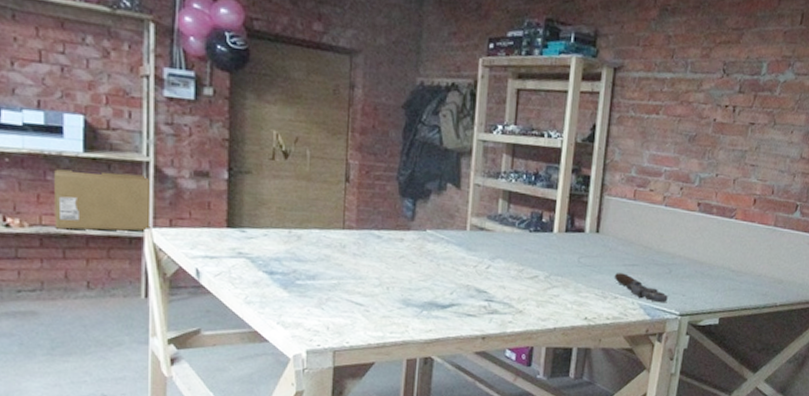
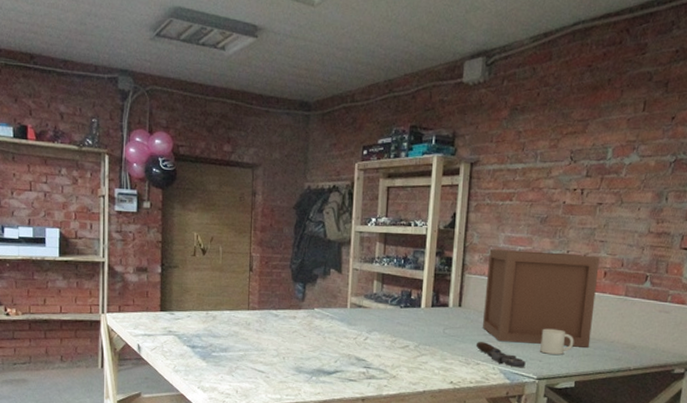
box: present [54,169,151,232] -> none [39,270,106,316]
wooden box: none [622,168,750,281] -> present [483,249,600,348]
mug: none [684,259,720,290] -> present [540,328,574,356]

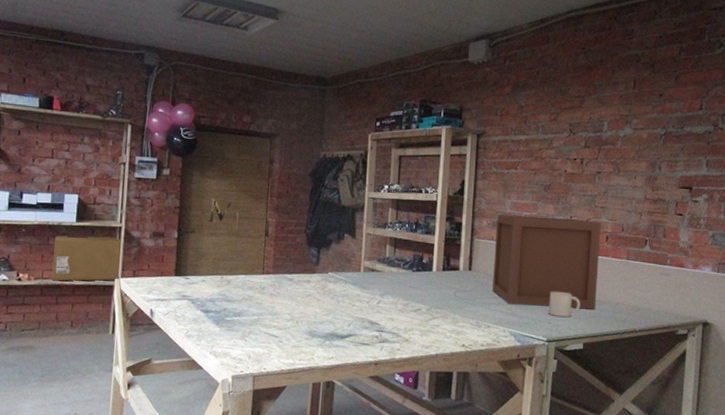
box: none [39,270,106,316] -> present [52,235,121,281]
wrench: present [475,342,526,368] -> none [486,304,535,331]

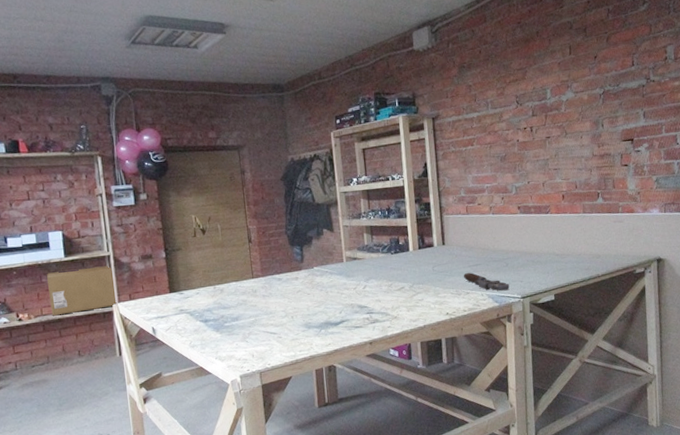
wrench: none [486,304,535,331] -> present [463,272,510,291]
wooden box: present [493,215,601,310] -> none [461,183,562,270]
mug: present [549,291,581,318] -> none [518,251,548,275]

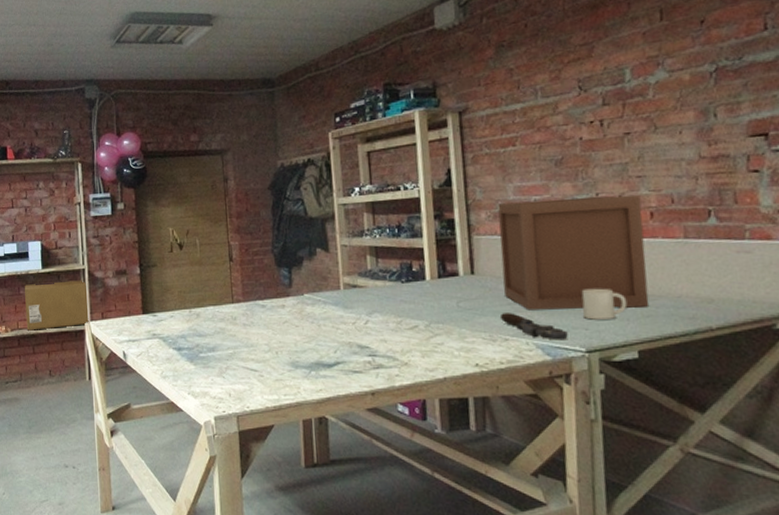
wooden box: none [461,183,562,270] -> present [497,195,650,311]
mug: none [518,251,548,275] -> present [581,288,627,321]

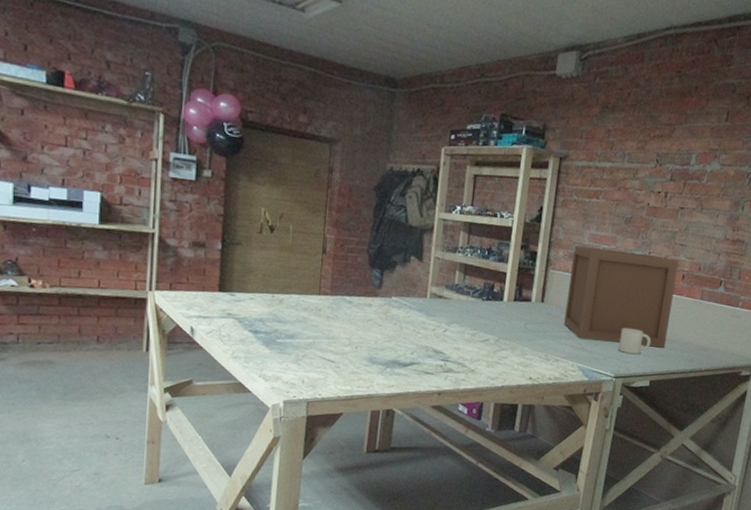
box: present [25,280,89,331] -> none [72,238,154,293]
wrench: present [499,313,568,341] -> none [556,338,604,366]

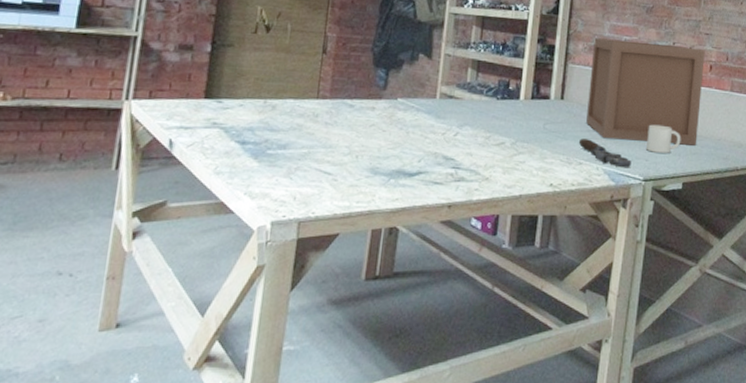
wrench: none [556,338,604,366] -> present [578,138,632,168]

